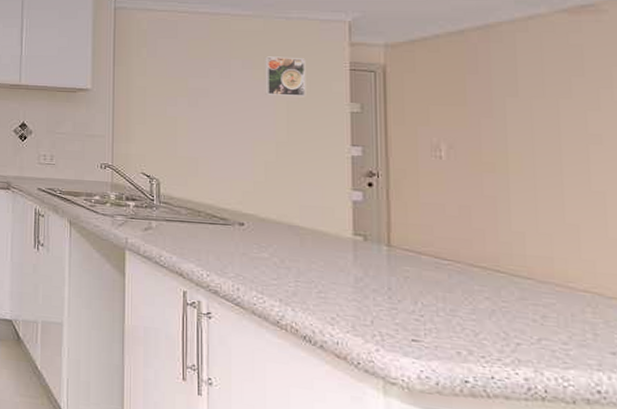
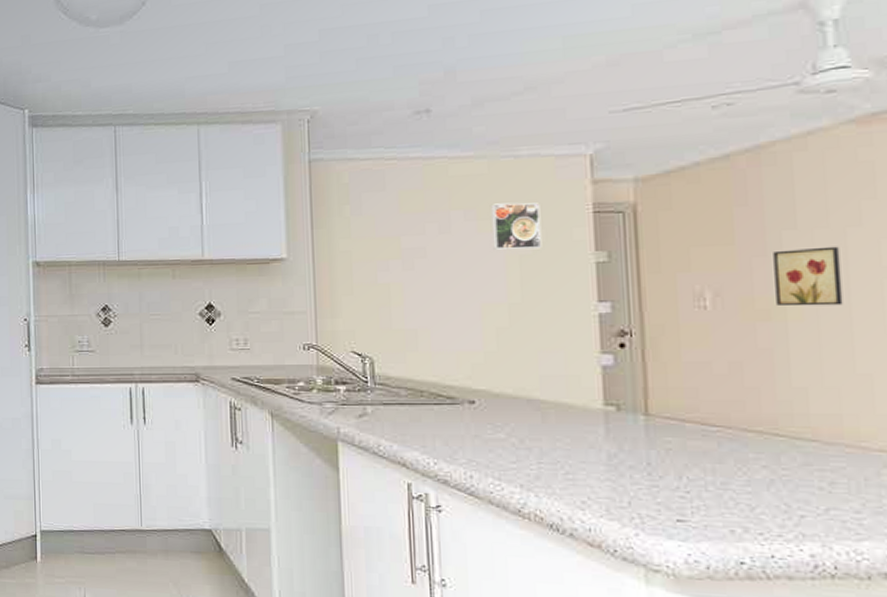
wall art: none [498,113,556,164] -> present [773,246,843,307]

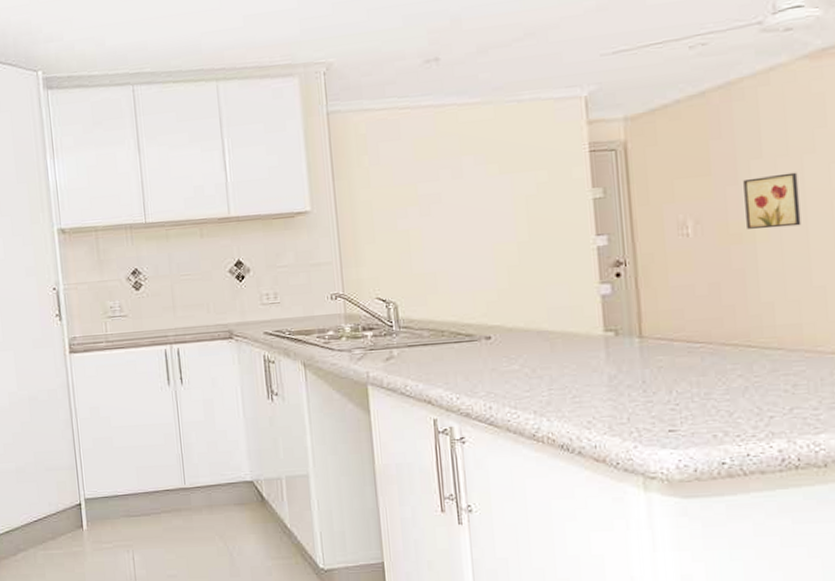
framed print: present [491,202,542,250] -> none [498,144,546,192]

